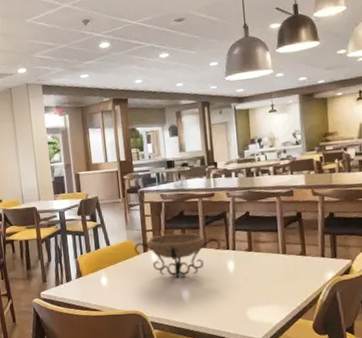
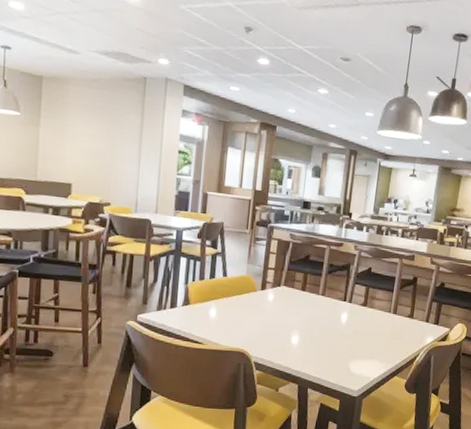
decorative bowl: present [134,232,222,278] -> none [251,275,340,322]

